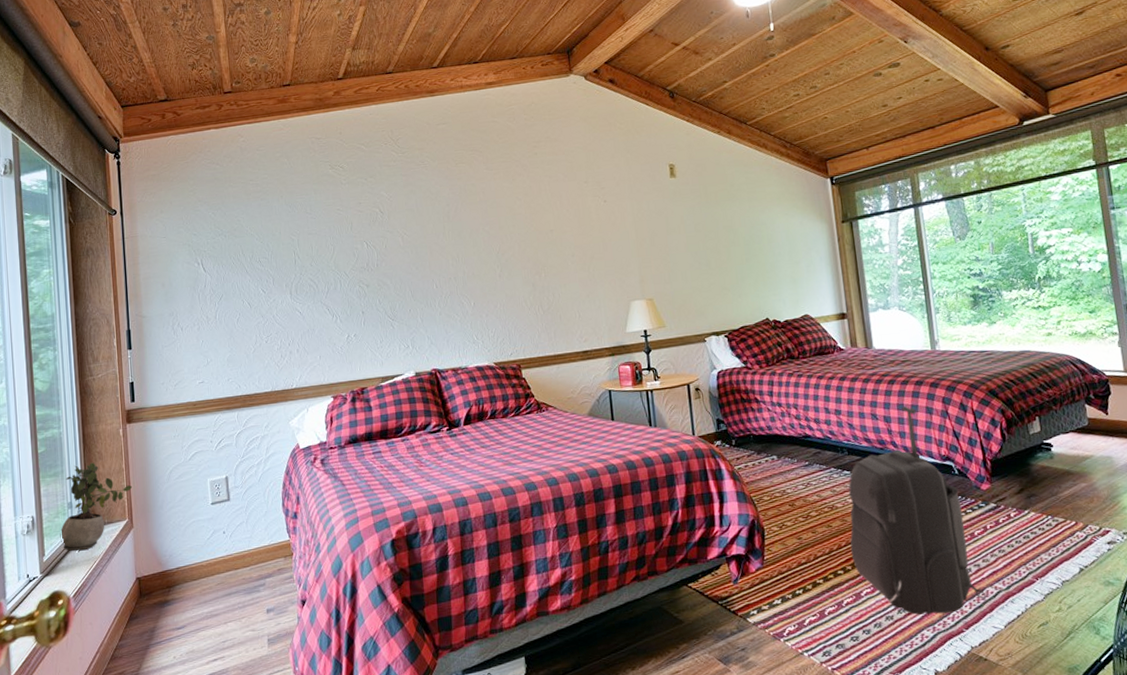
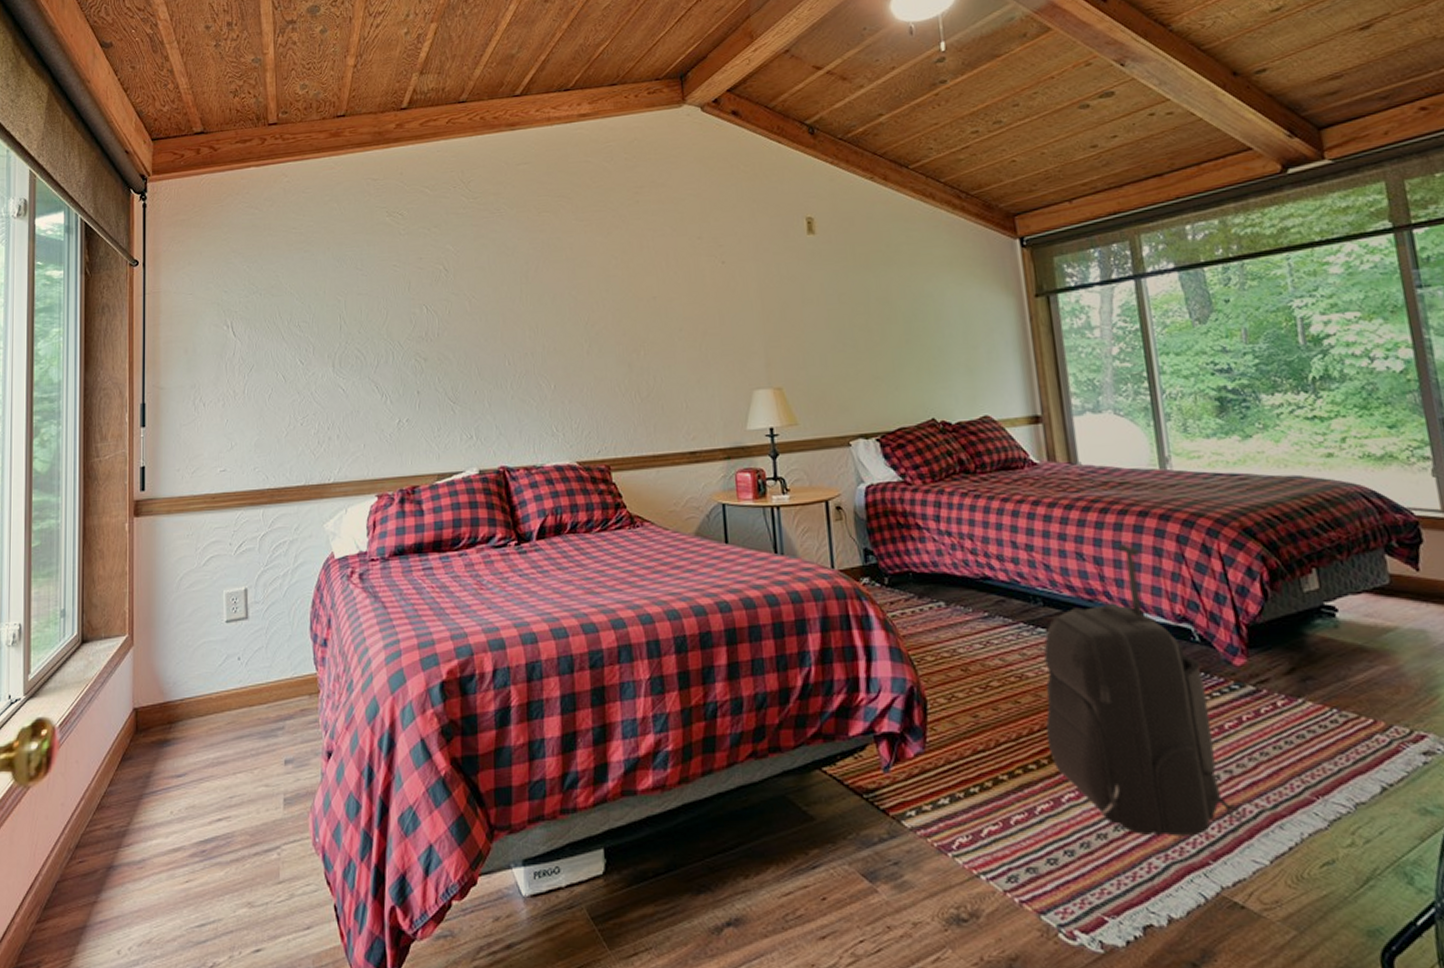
potted plant: present [60,462,133,552] -> none [49,562,136,671]

